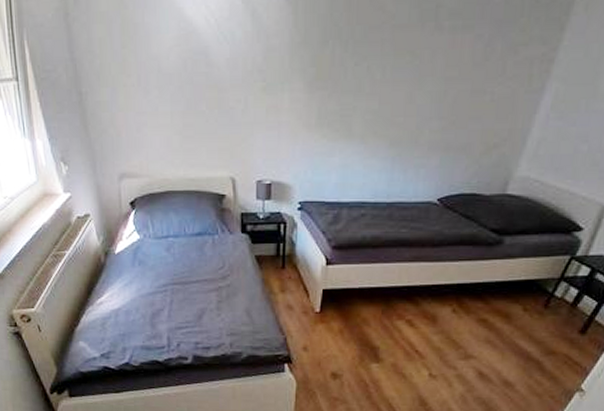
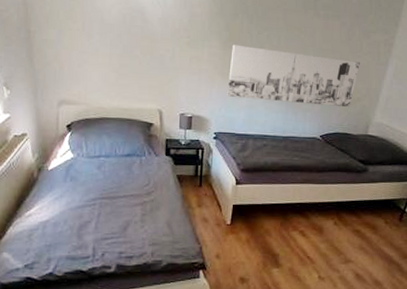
wall art: none [314,84,501,159] -> present [227,44,360,108]

